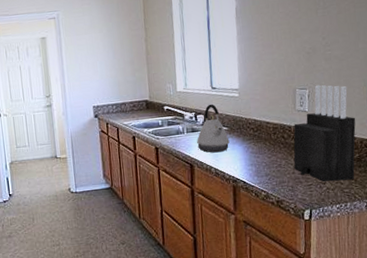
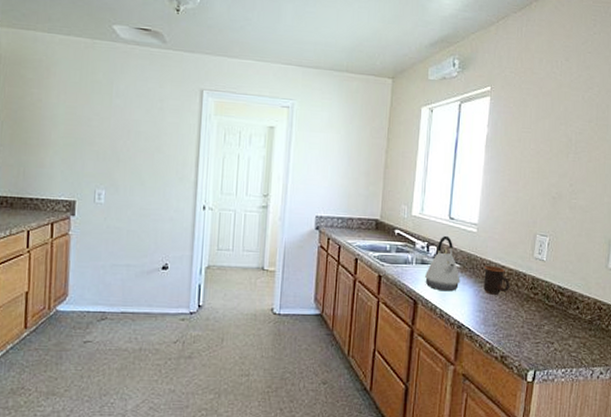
mug: none [250,123,277,149] -> present [484,266,511,295]
knife block: present [293,84,356,181] -> none [524,234,593,343]

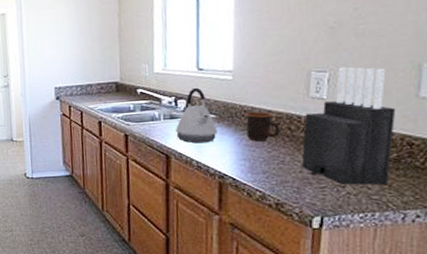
knife block: none [524,234,593,343] -> present [302,66,396,185]

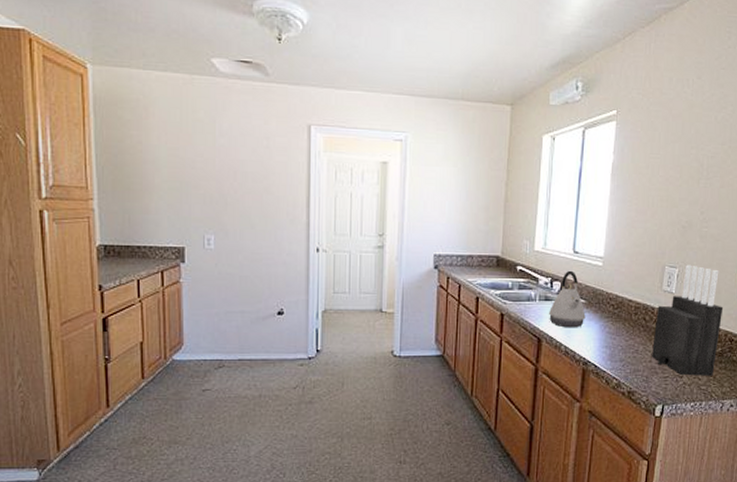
mug: present [246,112,281,142] -> none [610,300,638,330]

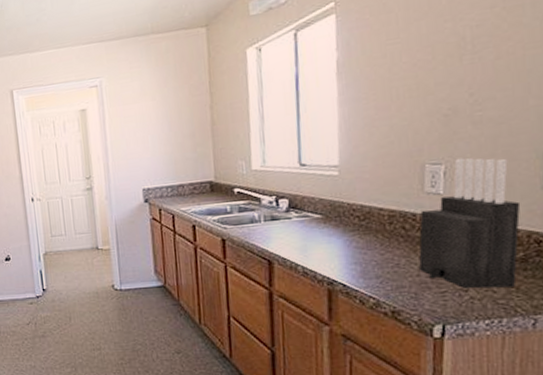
kettle: present [549,270,586,328] -> none [278,185,324,247]

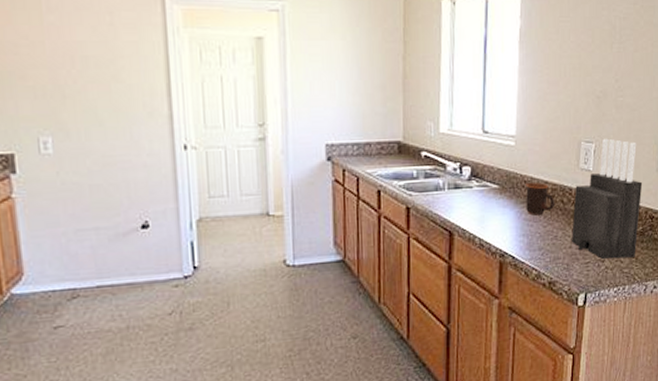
mug: none [355,210,395,244] -> present [526,183,556,216]

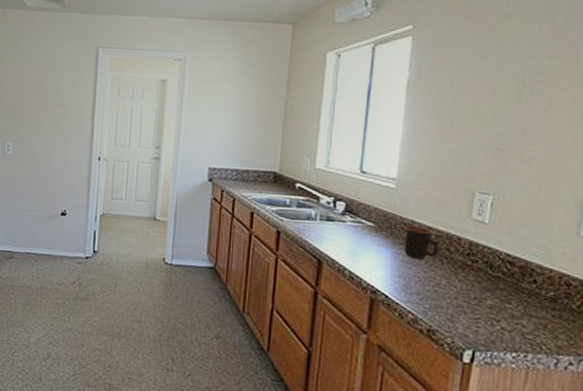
knife block: present [572,138,643,259] -> none [458,192,557,324]

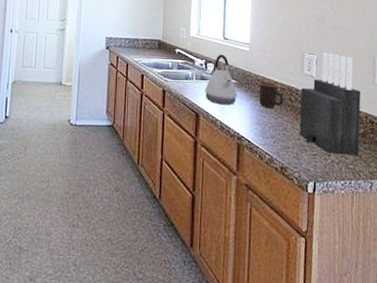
kettle: none [331,190,375,253] -> present [205,54,237,105]
knife block: none [458,192,557,324] -> present [299,52,361,156]

